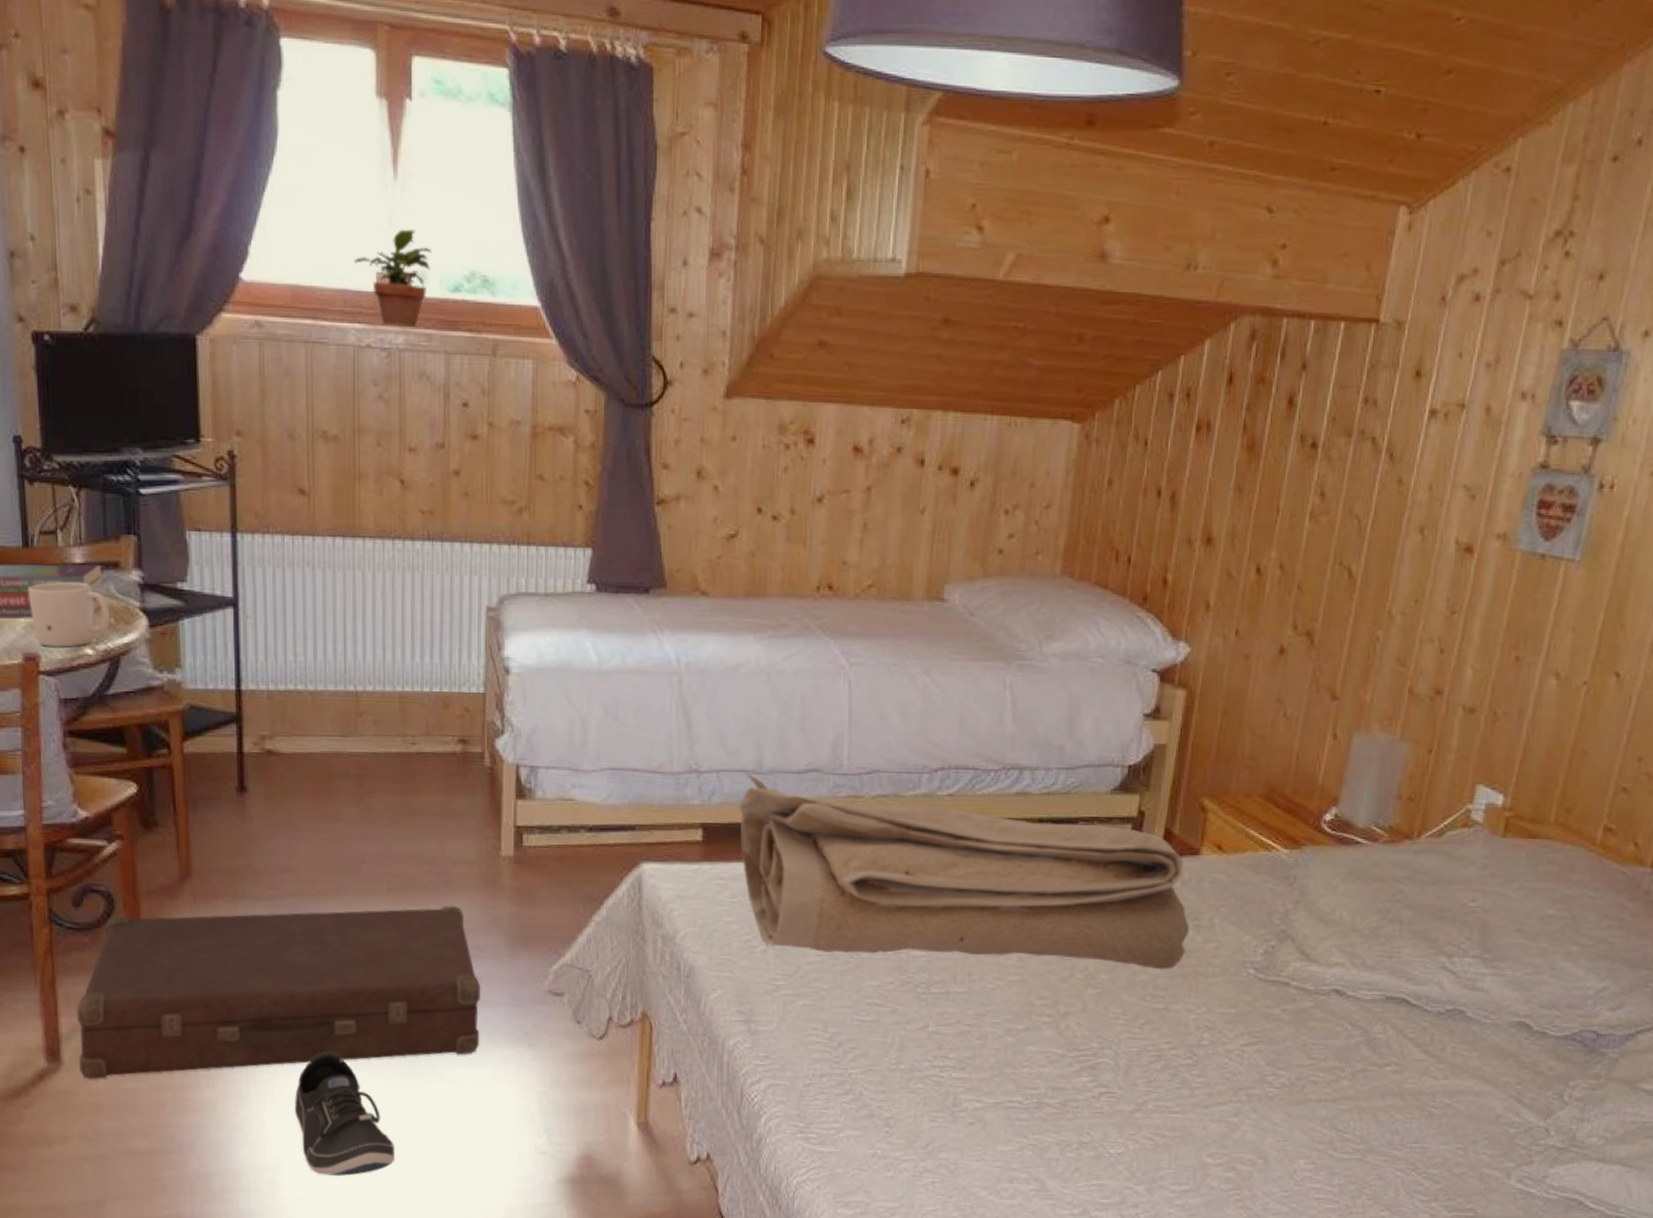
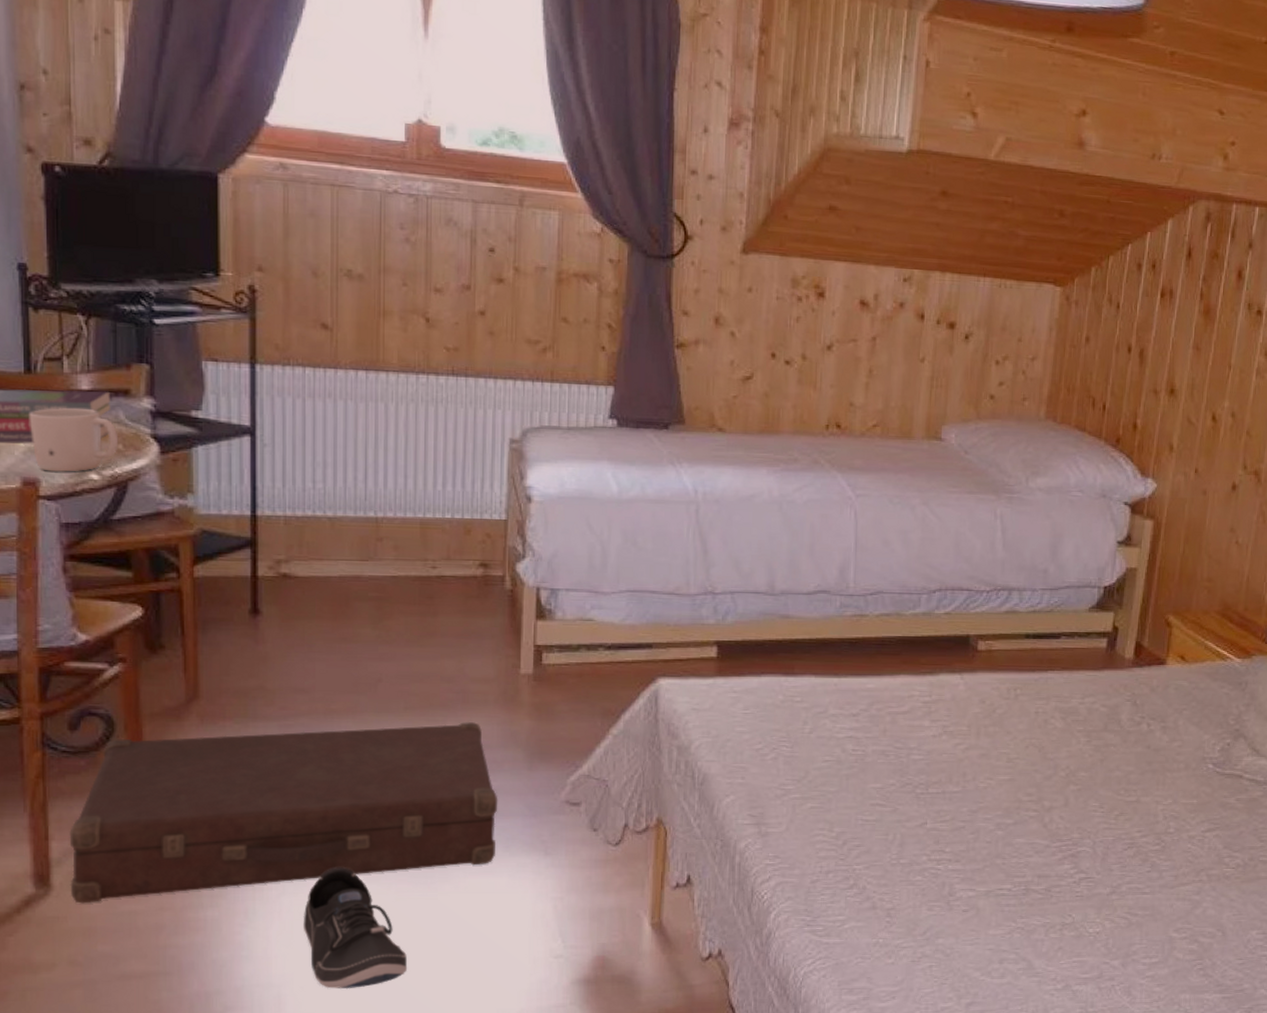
potted plant: present [353,229,431,327] -> none [382,85,461,176]
towel: present [739,769,1189,970] -> none [752,591,1157,767]

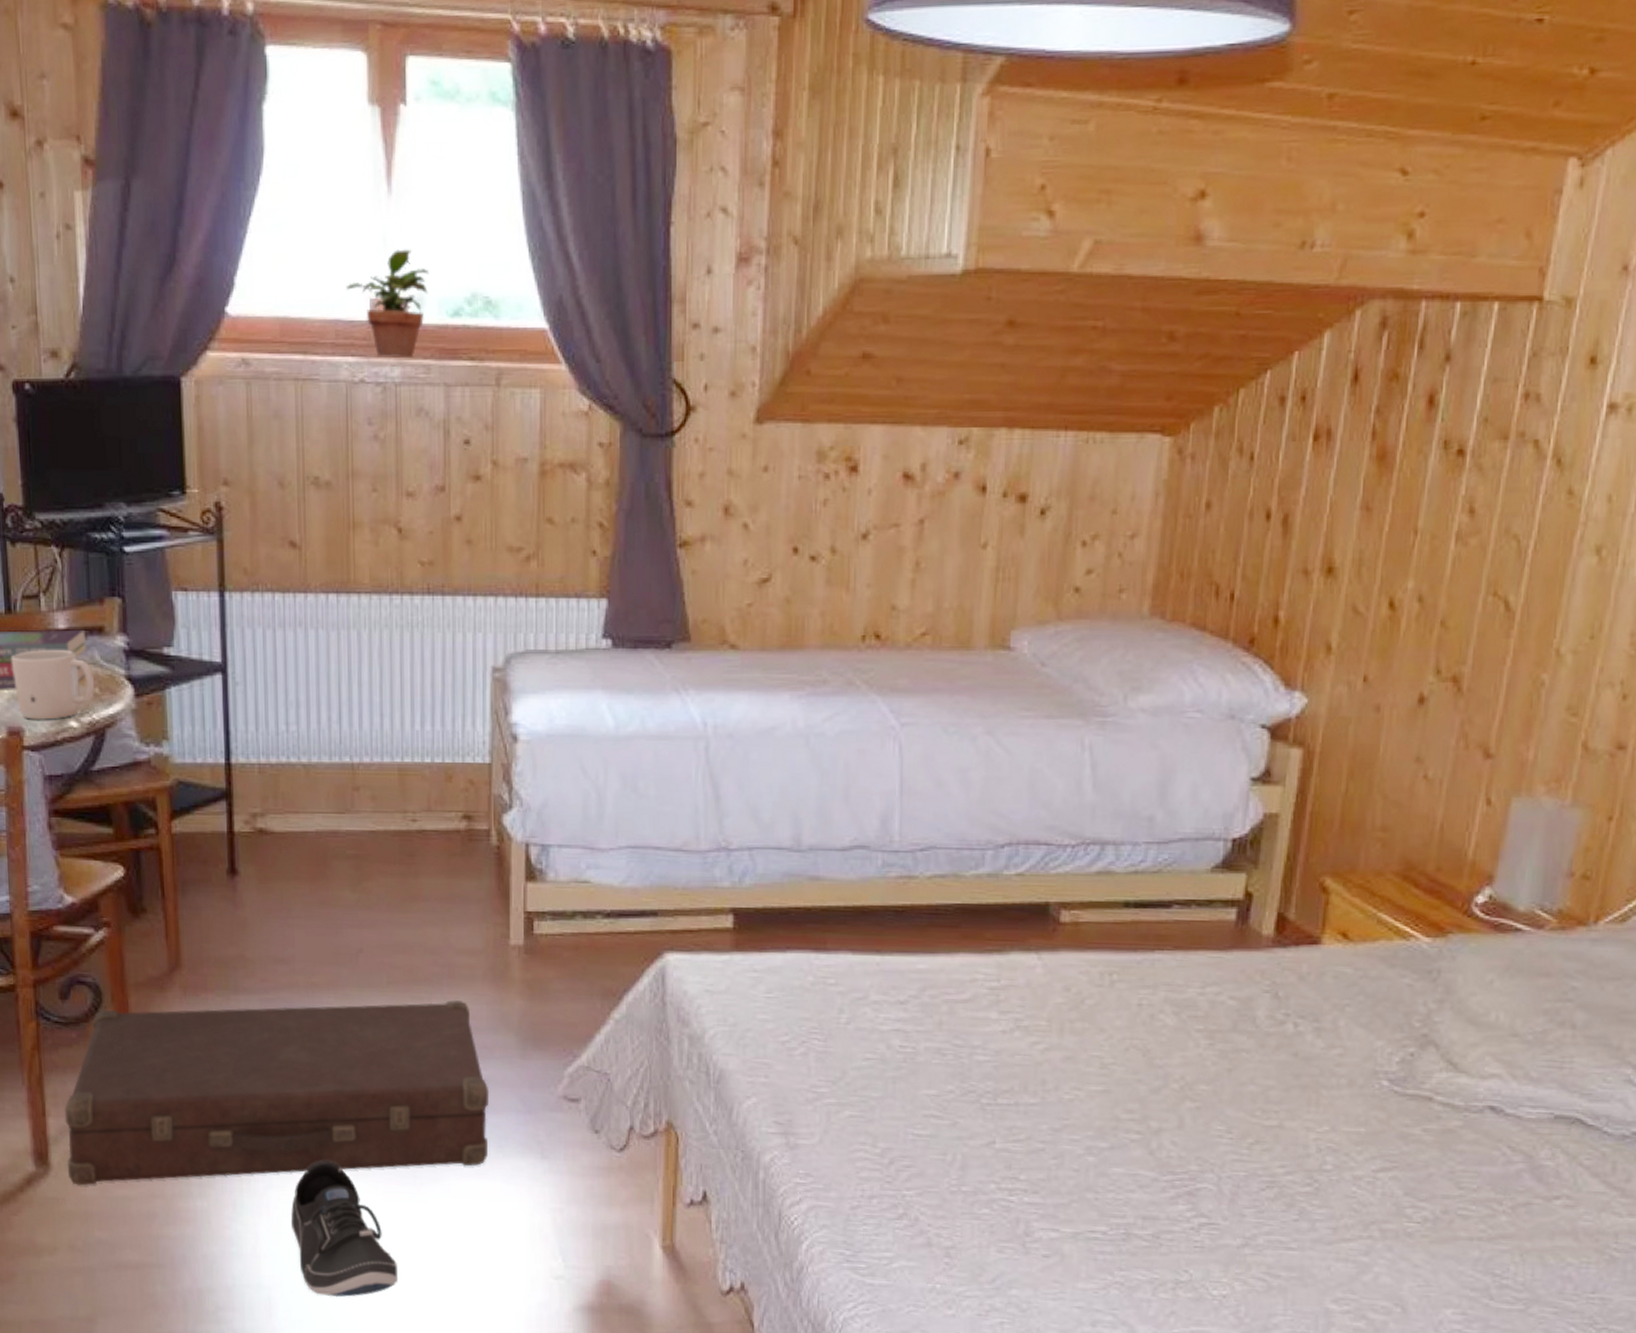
potted plant: none [382,85,461,176] -> present [345,249,429,358]

